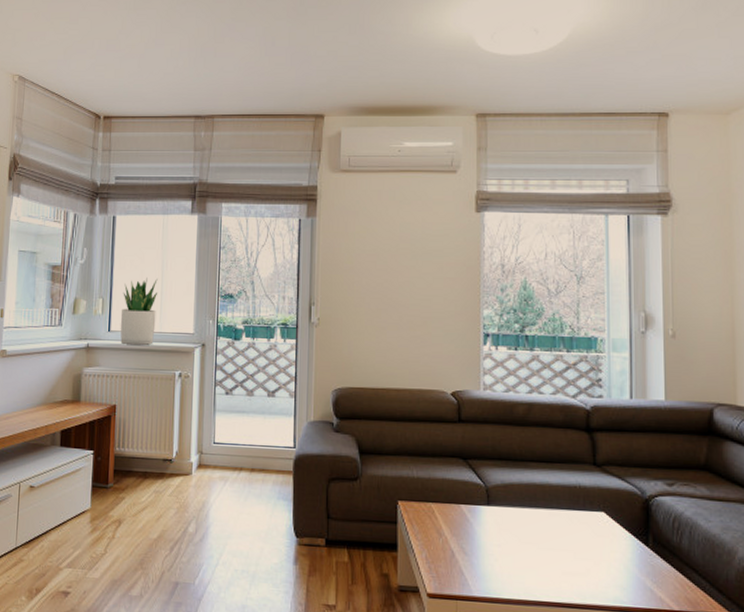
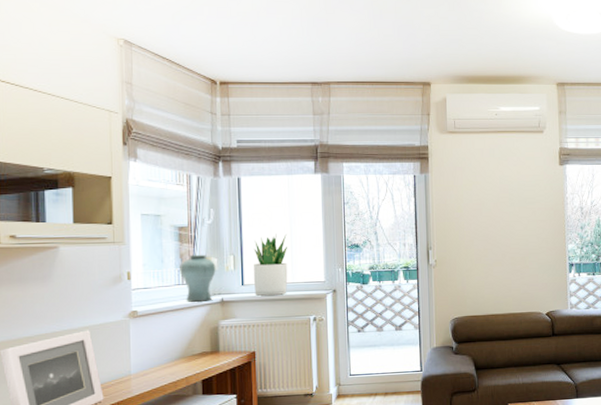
vase: none [49,295,84,346] -> present [180,254,216,302]

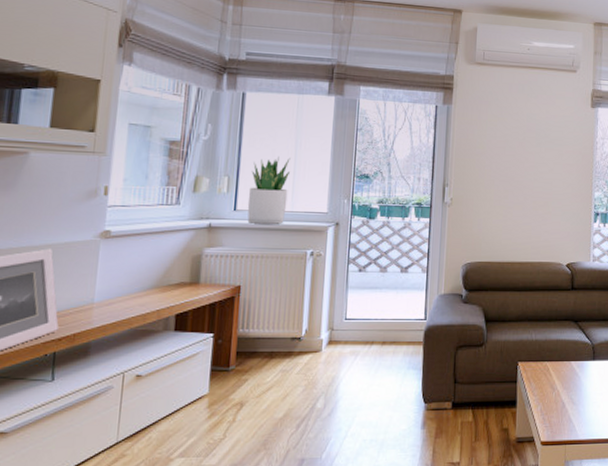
vase: present [180,254,216,302] -> none [165,172,207,226]

